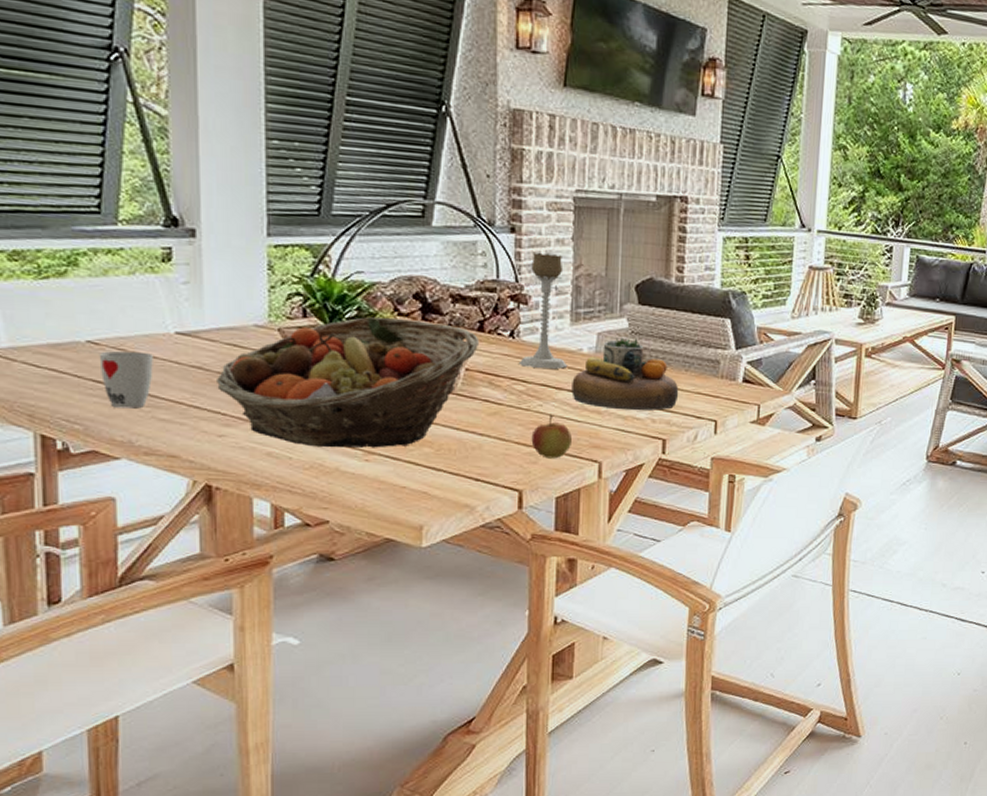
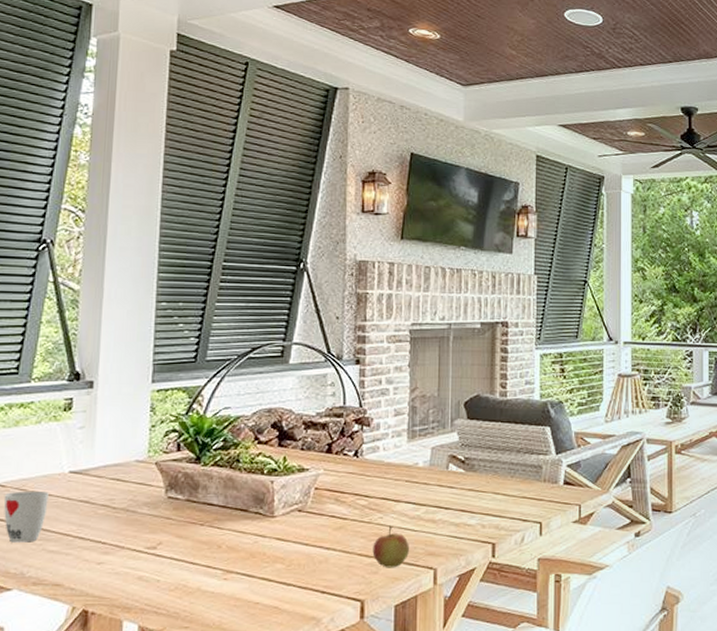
fruit basket: present [215,316,480,448] -> none [99,446,328,569]
candle holder: present [518,253,568,369] -> none [361,380,405,483]
decorative bowl: present [571,338,679,411] -> none [409,450,506,518]

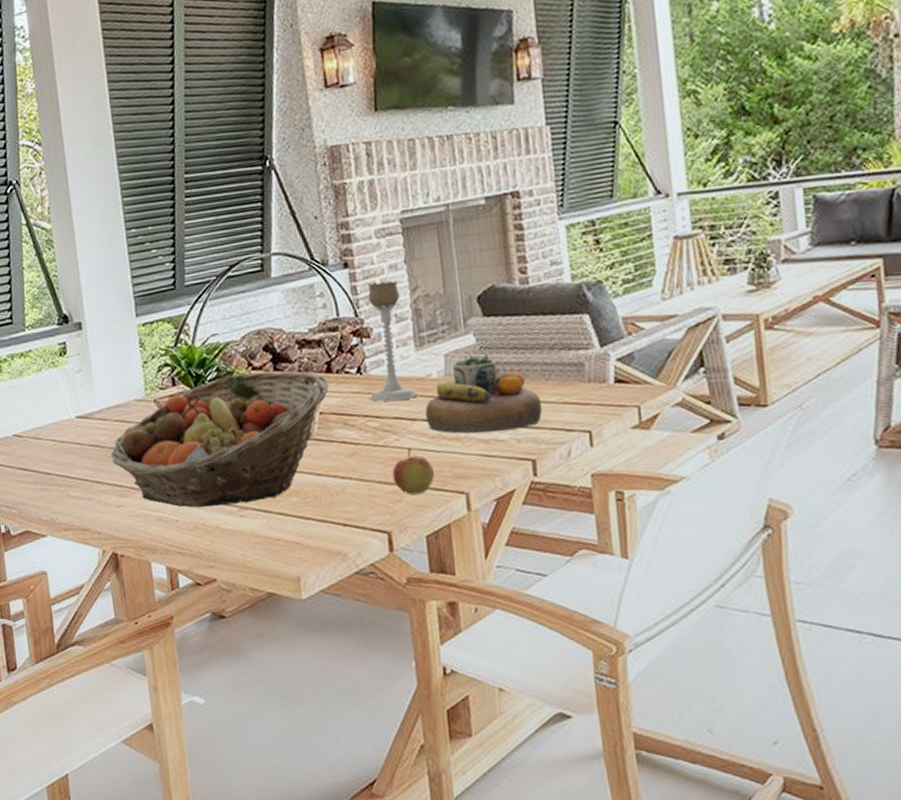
cup: present [3,490,49,543] -> none [23,438,63,491]
fruit basket: none [99,446,328,569] -> present [110,370,330,508]
candle holder: none [361,380,405,483] -> present [368,281,419,402]
decorative bowl: none [409,450,506,518] -> present [425,353,543,434]

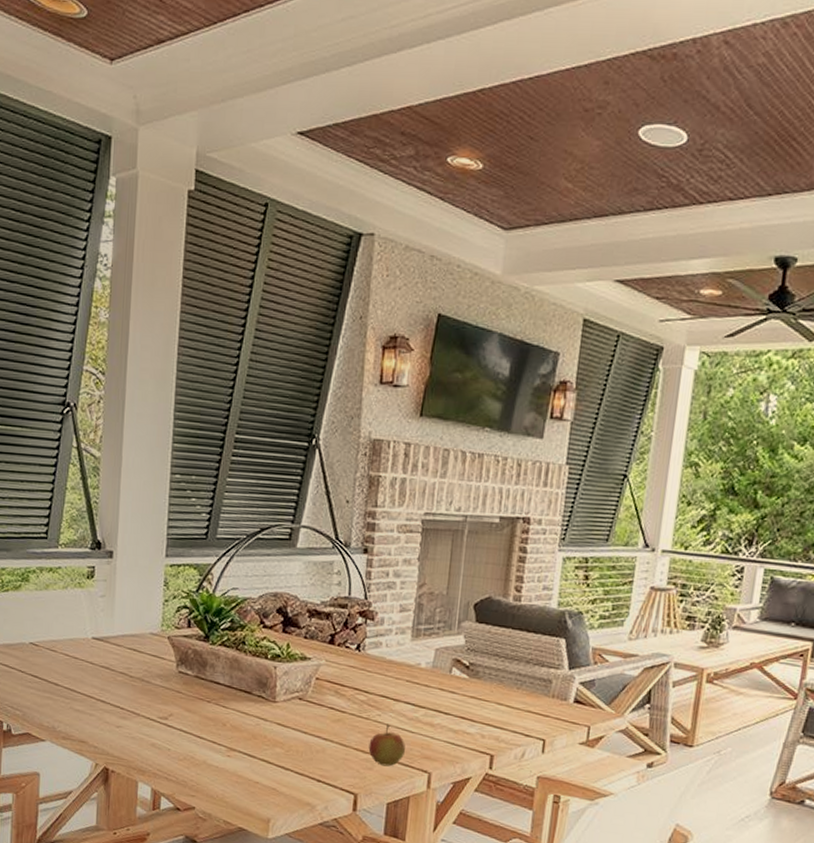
fruit basket: present [110,370,330,508] -> none [118,627,330,746]
candle holder: present [368,281,419,402] -> none [362,572,409,682]
decorative bowl: present [425,353,543,434] -> none [408,654,510,726]

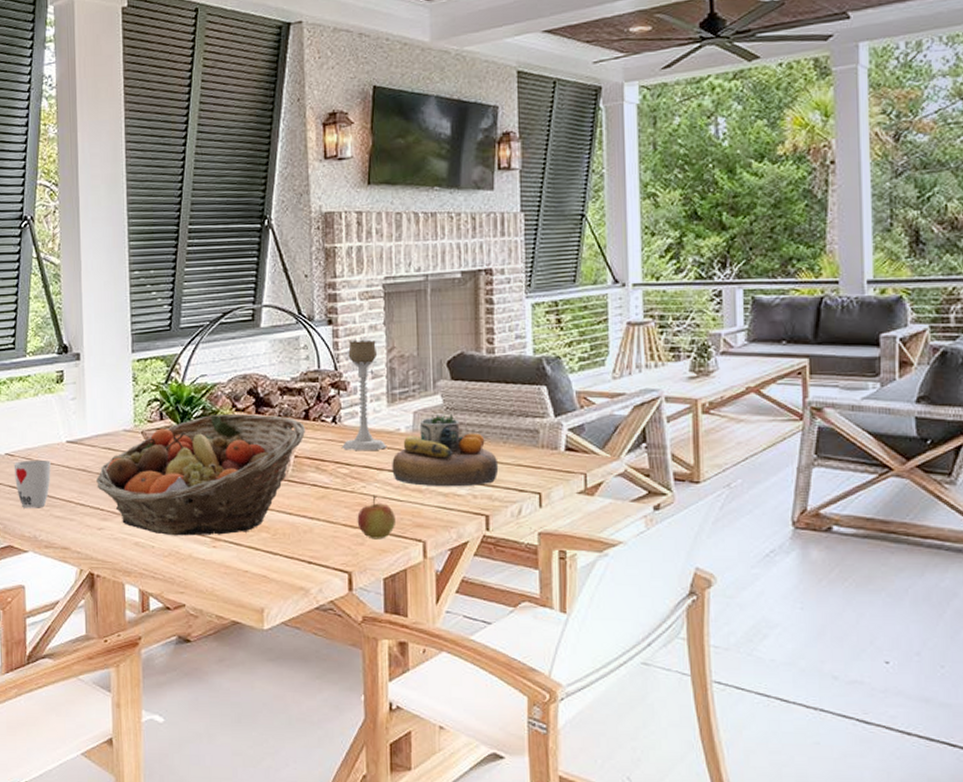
cup: none [37,651,75,700] -> present [13,459,51,508]
fruit basket: none [118,627,330,746] -> present [95,413,306,536]
candle holder: none [362,572,409,682] -> present [341,340,387,450]
decorative bowl: none [408,654,510,726] -> present [392,413,499,487]

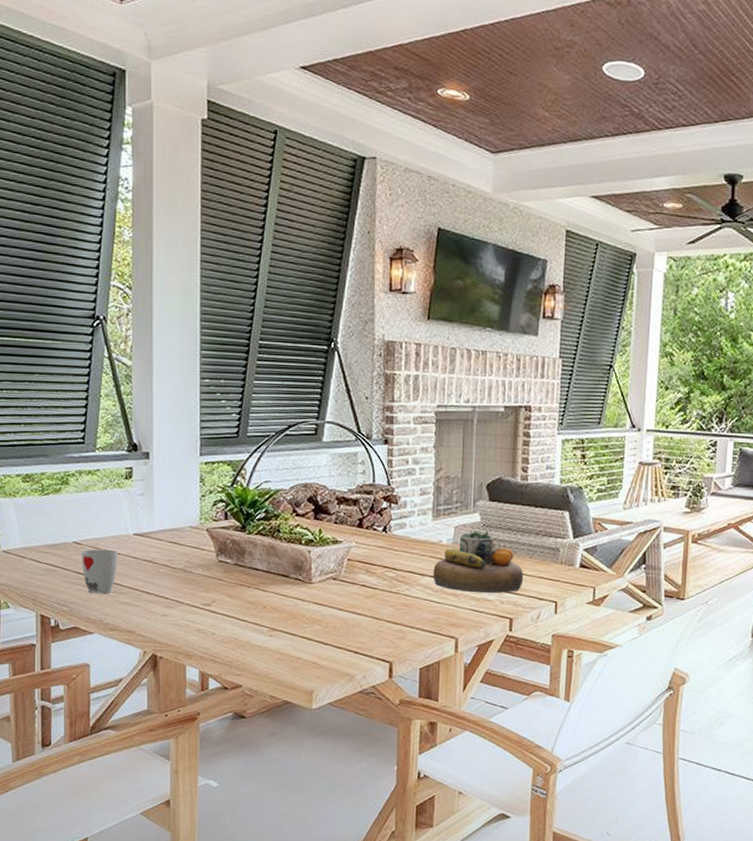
fruit basket: present [95,413,306,536] -> none [161,517,359,626]
candle holder: present [341,340,387,450] -> none [390,460,430,558]
apple: present [357,495,395,540] -> none [400,596,433,635]

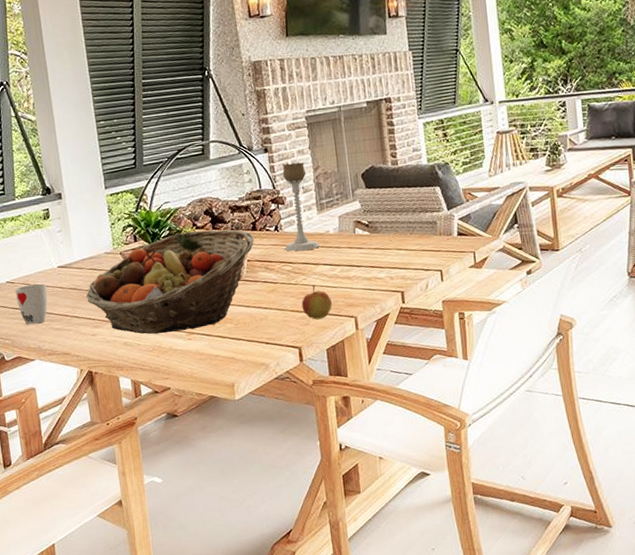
fruit basket: none [161,517,359,626] -> present [85,229,255,334]
candle holder: none [390,460,430,558] -> present [282,162,320,252]
apple: none [400,596,433,635] -> present [301,285,332,320]
decorative bowl: present [433,530,524,594] -> none [325,215,408,274]

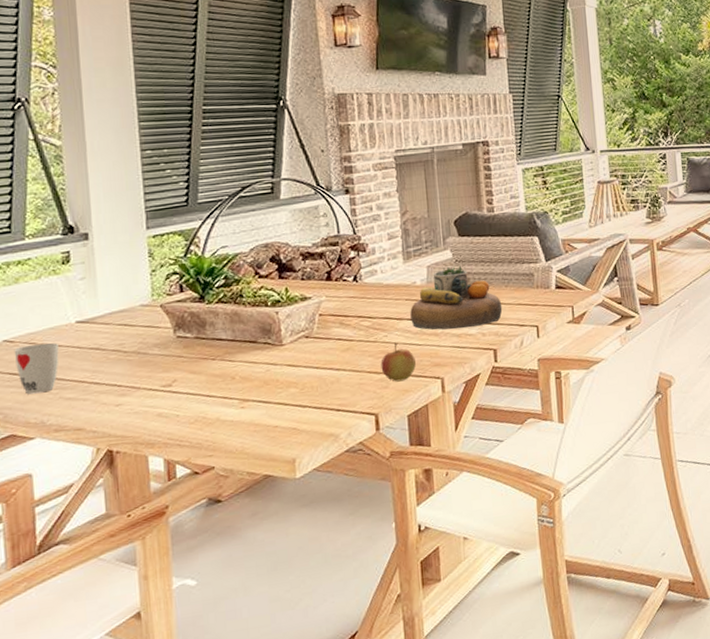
fruit basket: present [85,229,255,334] -> none [111,279,329,403]
candle holder: present [282,162,320,252] -> none [363,206,405,305]
decorative bowl: none [325,215,408,274] -> present [410,265,503,330]

